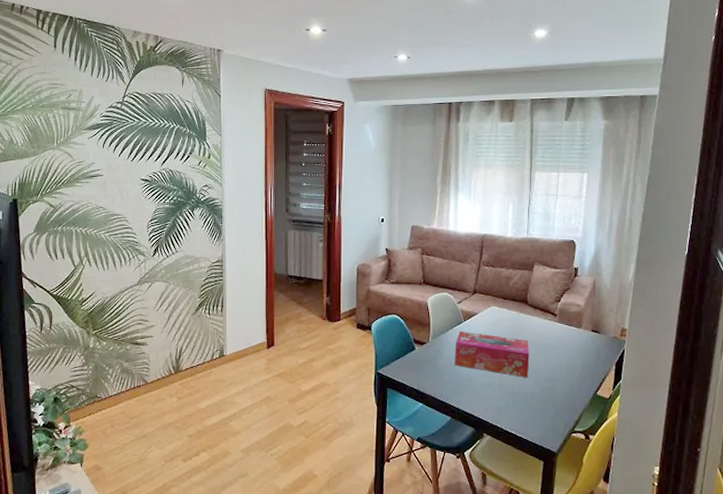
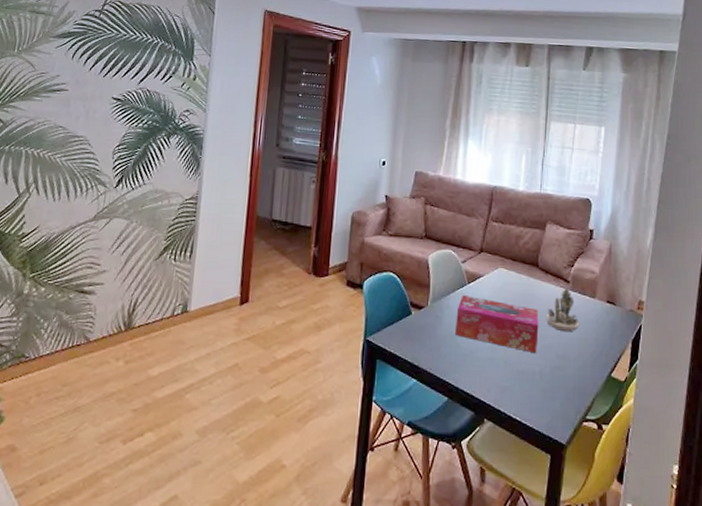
succulent planter: none [536,320,567,358] -> present [547,288,579,331]

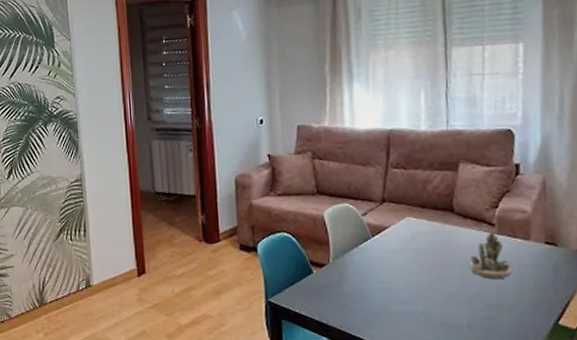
tissue box: present [455,295,539,354] -> none [362,249,462,305]

